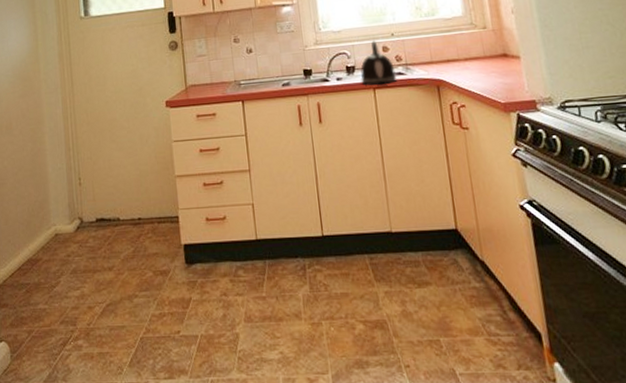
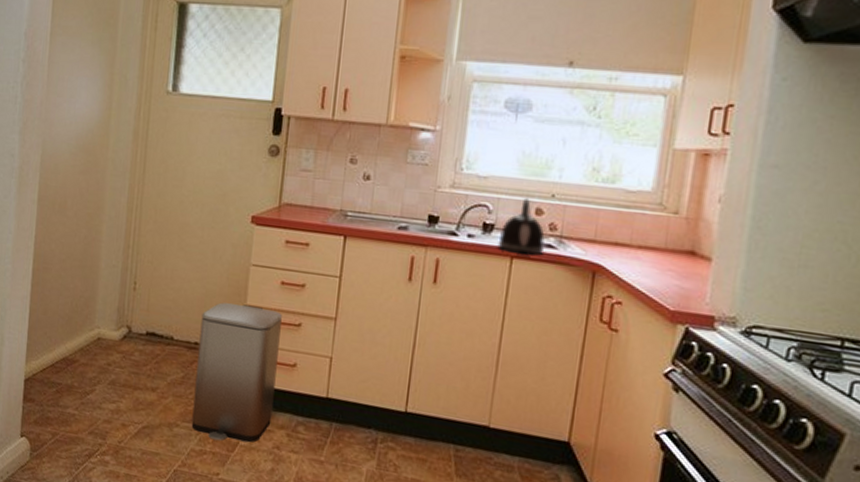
pedal bin: none [140,175,215,302] -> present [191,302,282,443]

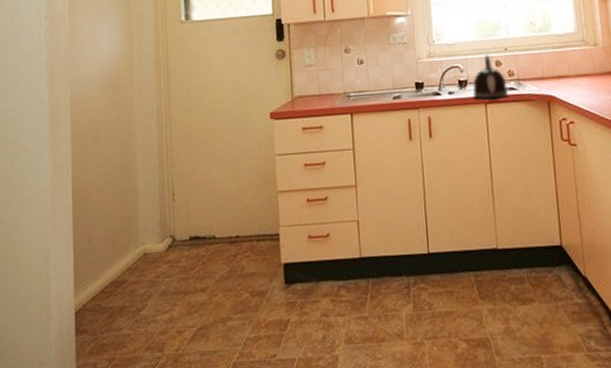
pedal bin: present [191,302,282,443] -> none [239,190,316,324]

